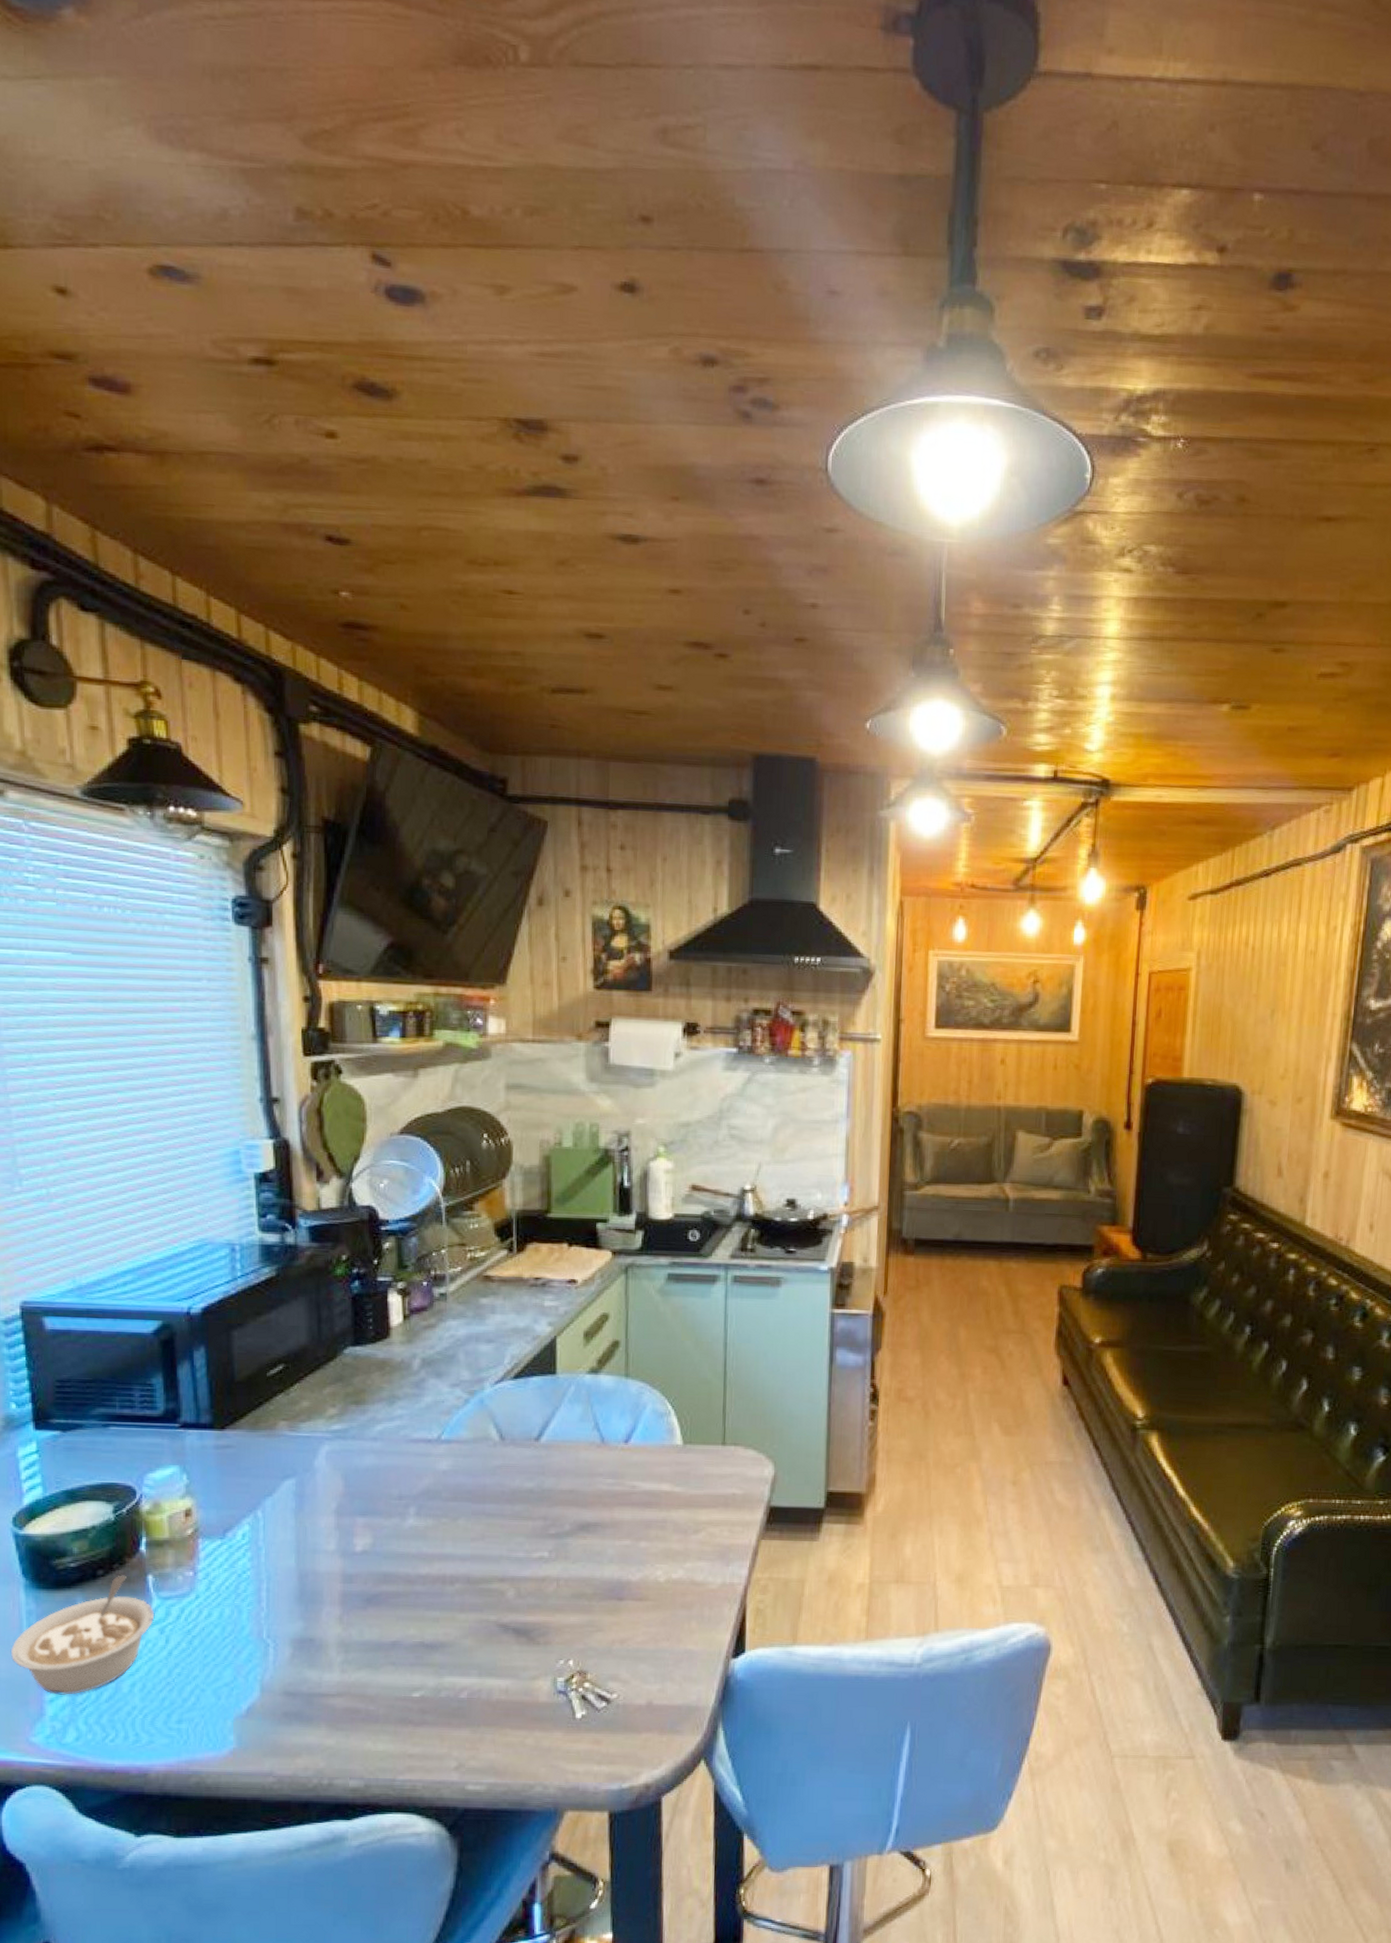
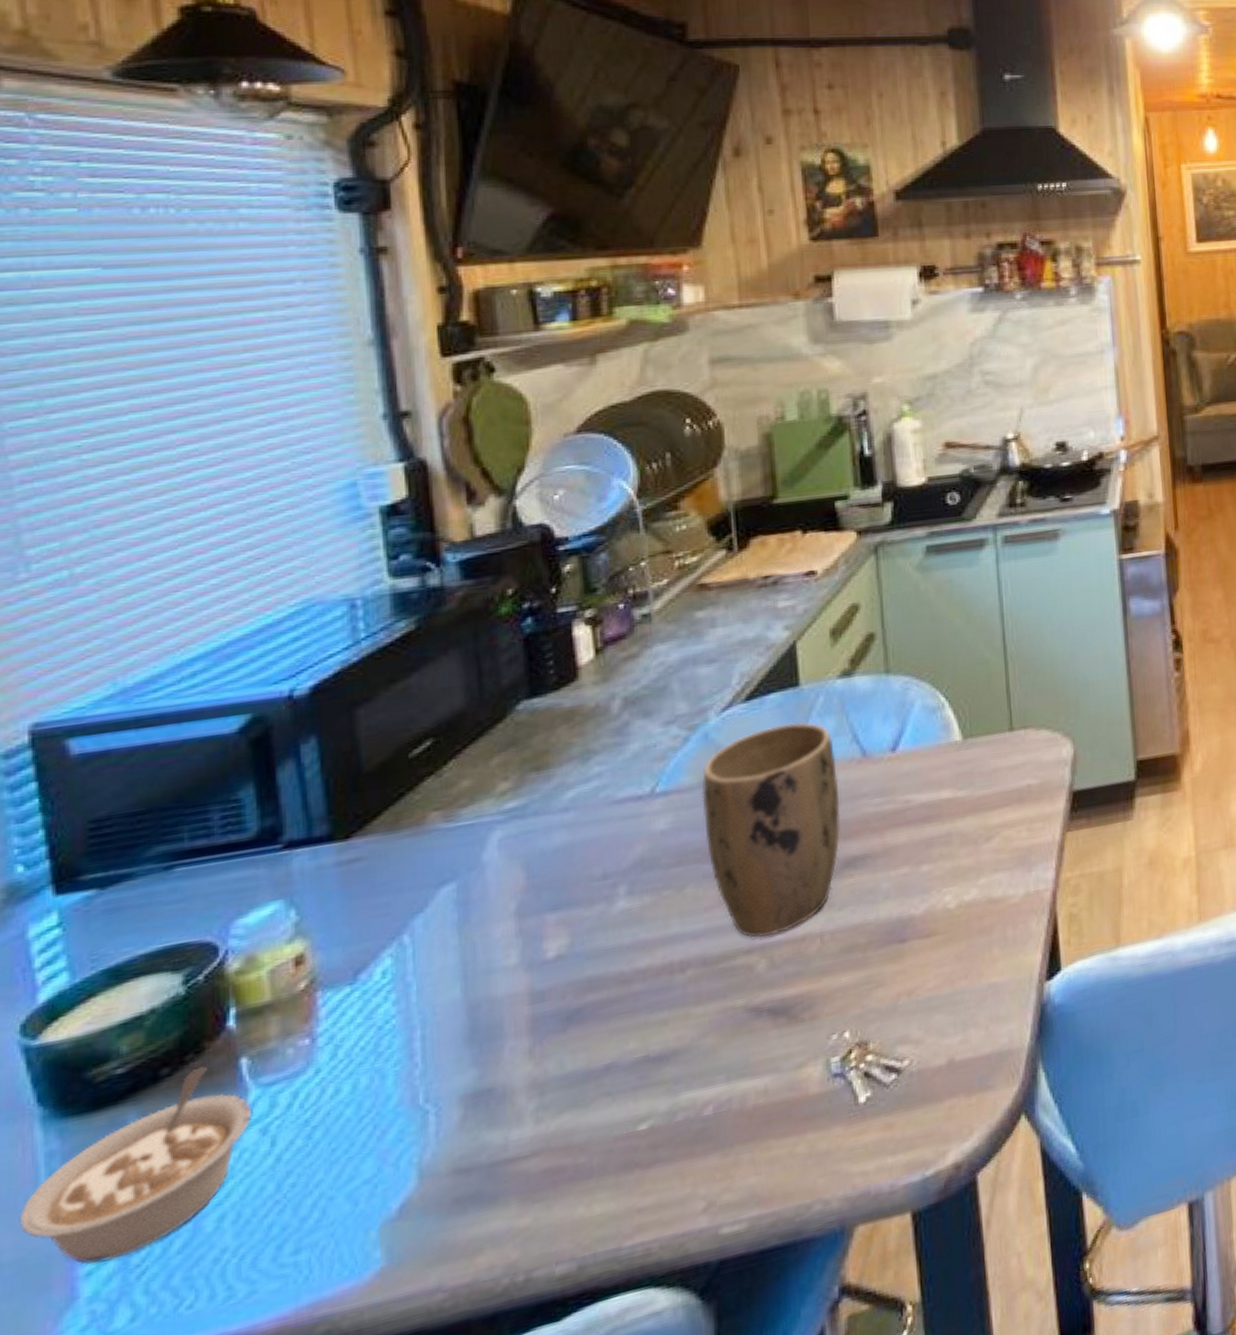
plant pot: none [475,1403,581,1571] -> present [701,722,841,938]

